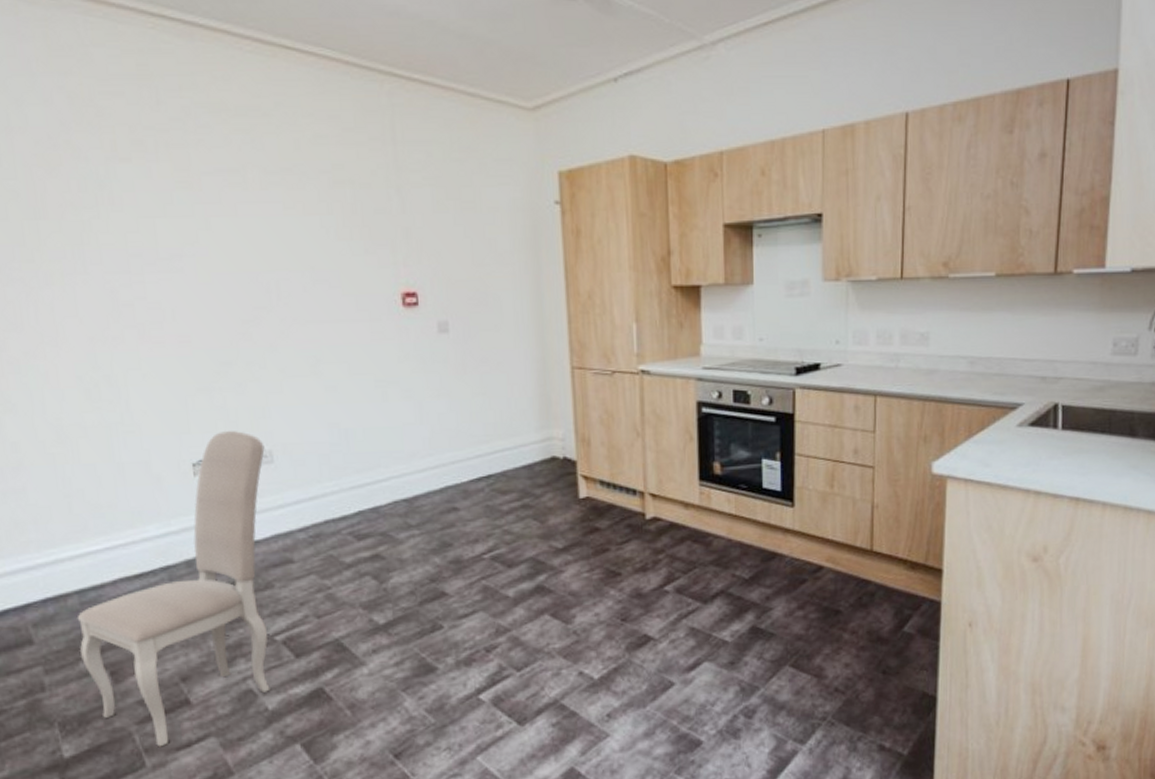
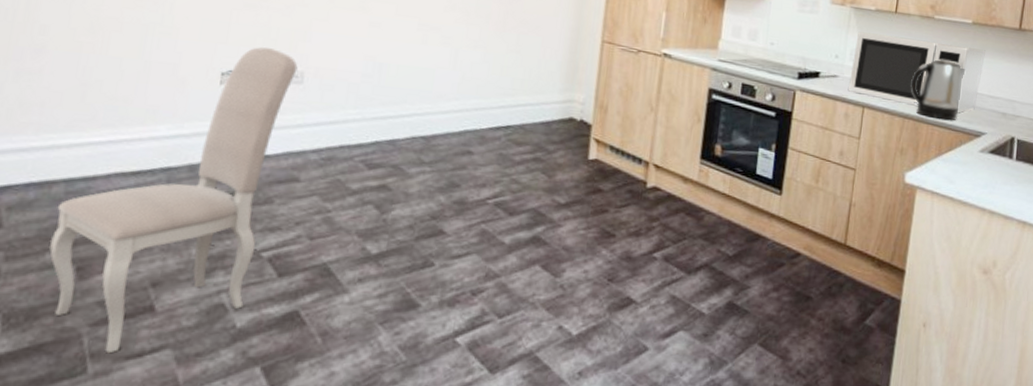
microwave: none [856,305,1015,386] -> present [849,31,985,114]
kettle: none [928,326,993,396] -> present [910,59,966,121]

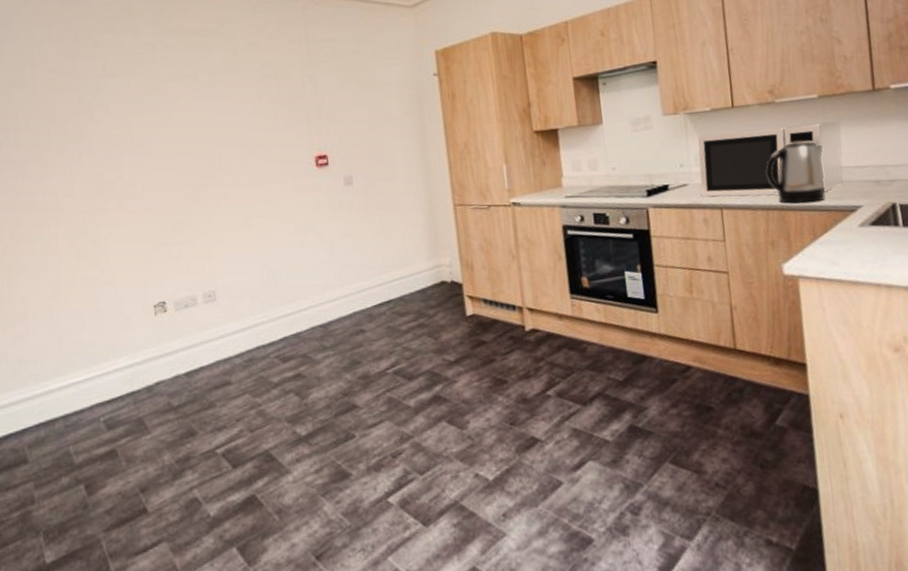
dining chair: present [49,47,298,354] -> none [61,276,212,553]

